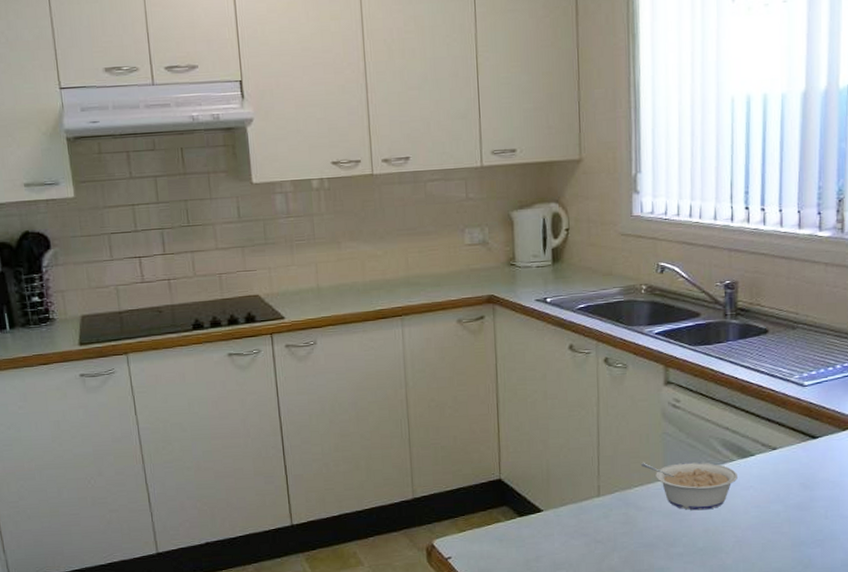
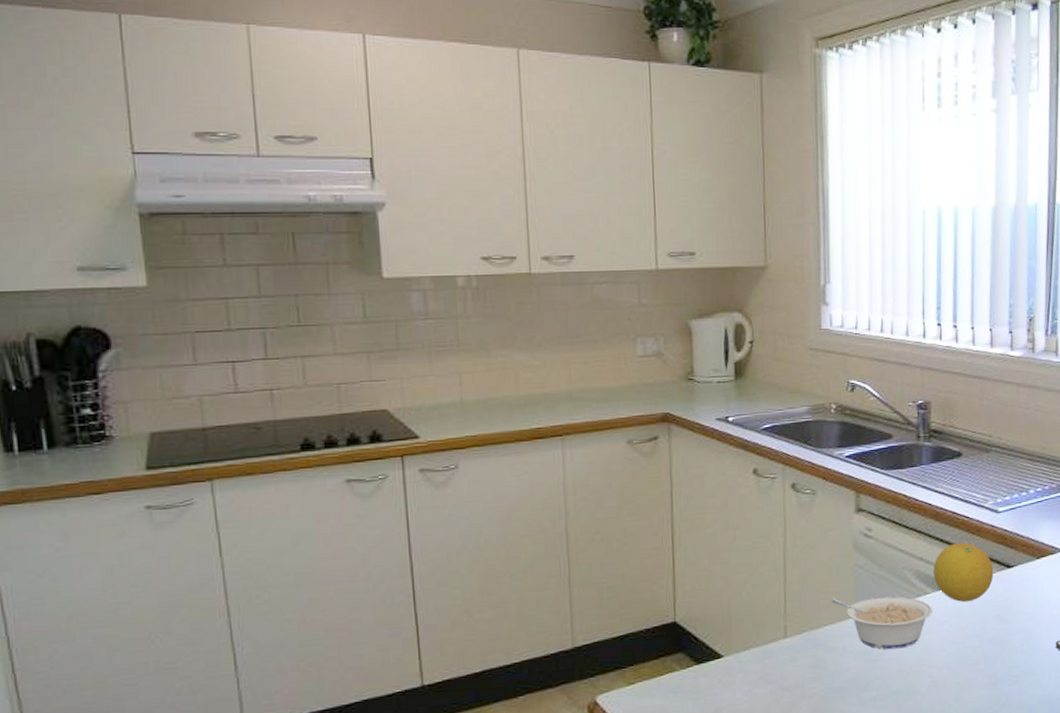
fruit: none [739,414,799,470] -> present [933,542,994,602]

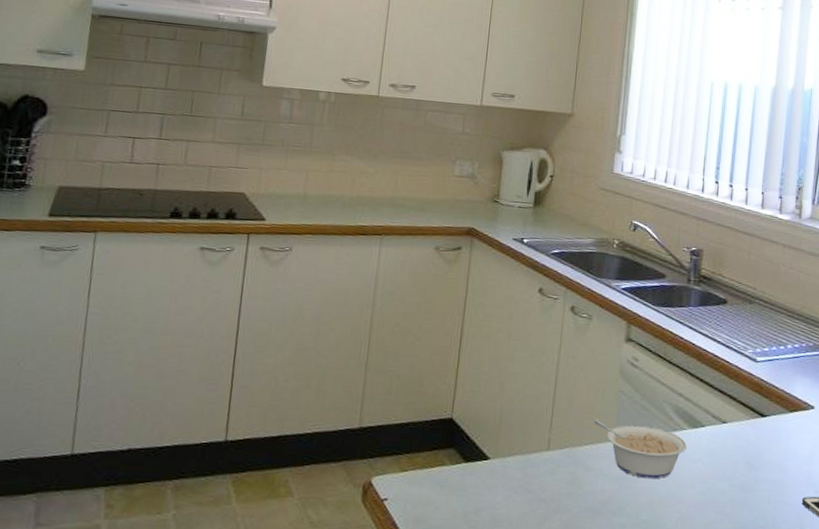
fruit: present [933,542,994,602] -> none [691,384,748,444]

